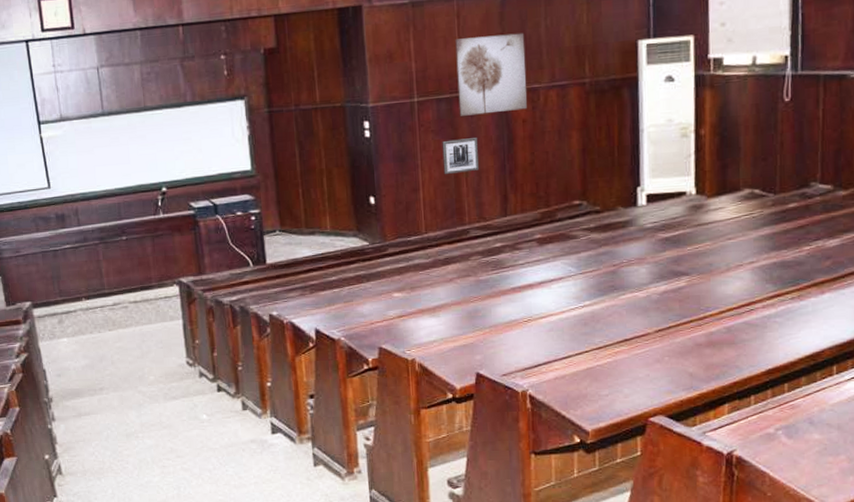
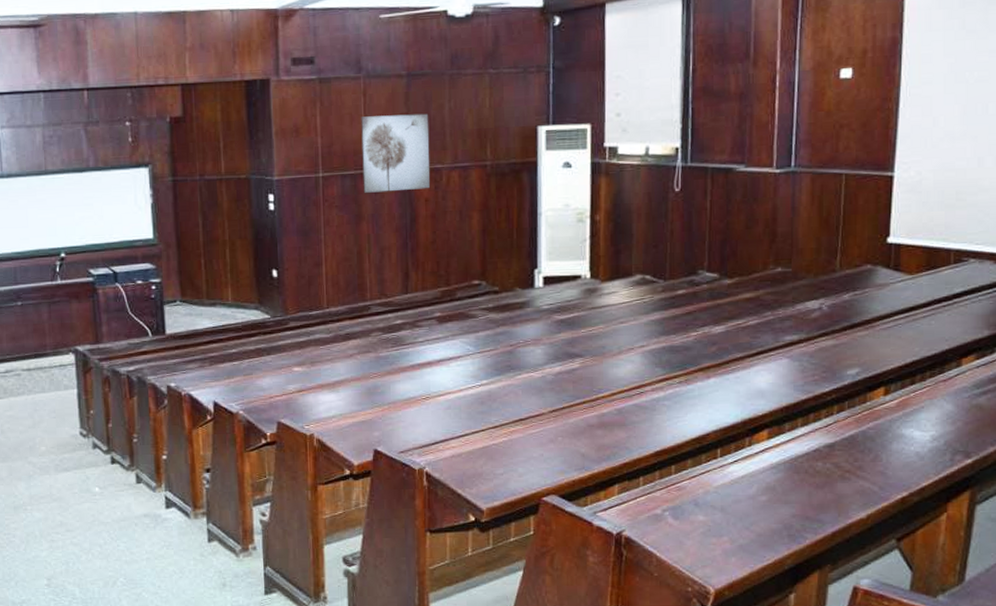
wall art: present [442,138,479,175] -> none [345,215,381,251]

